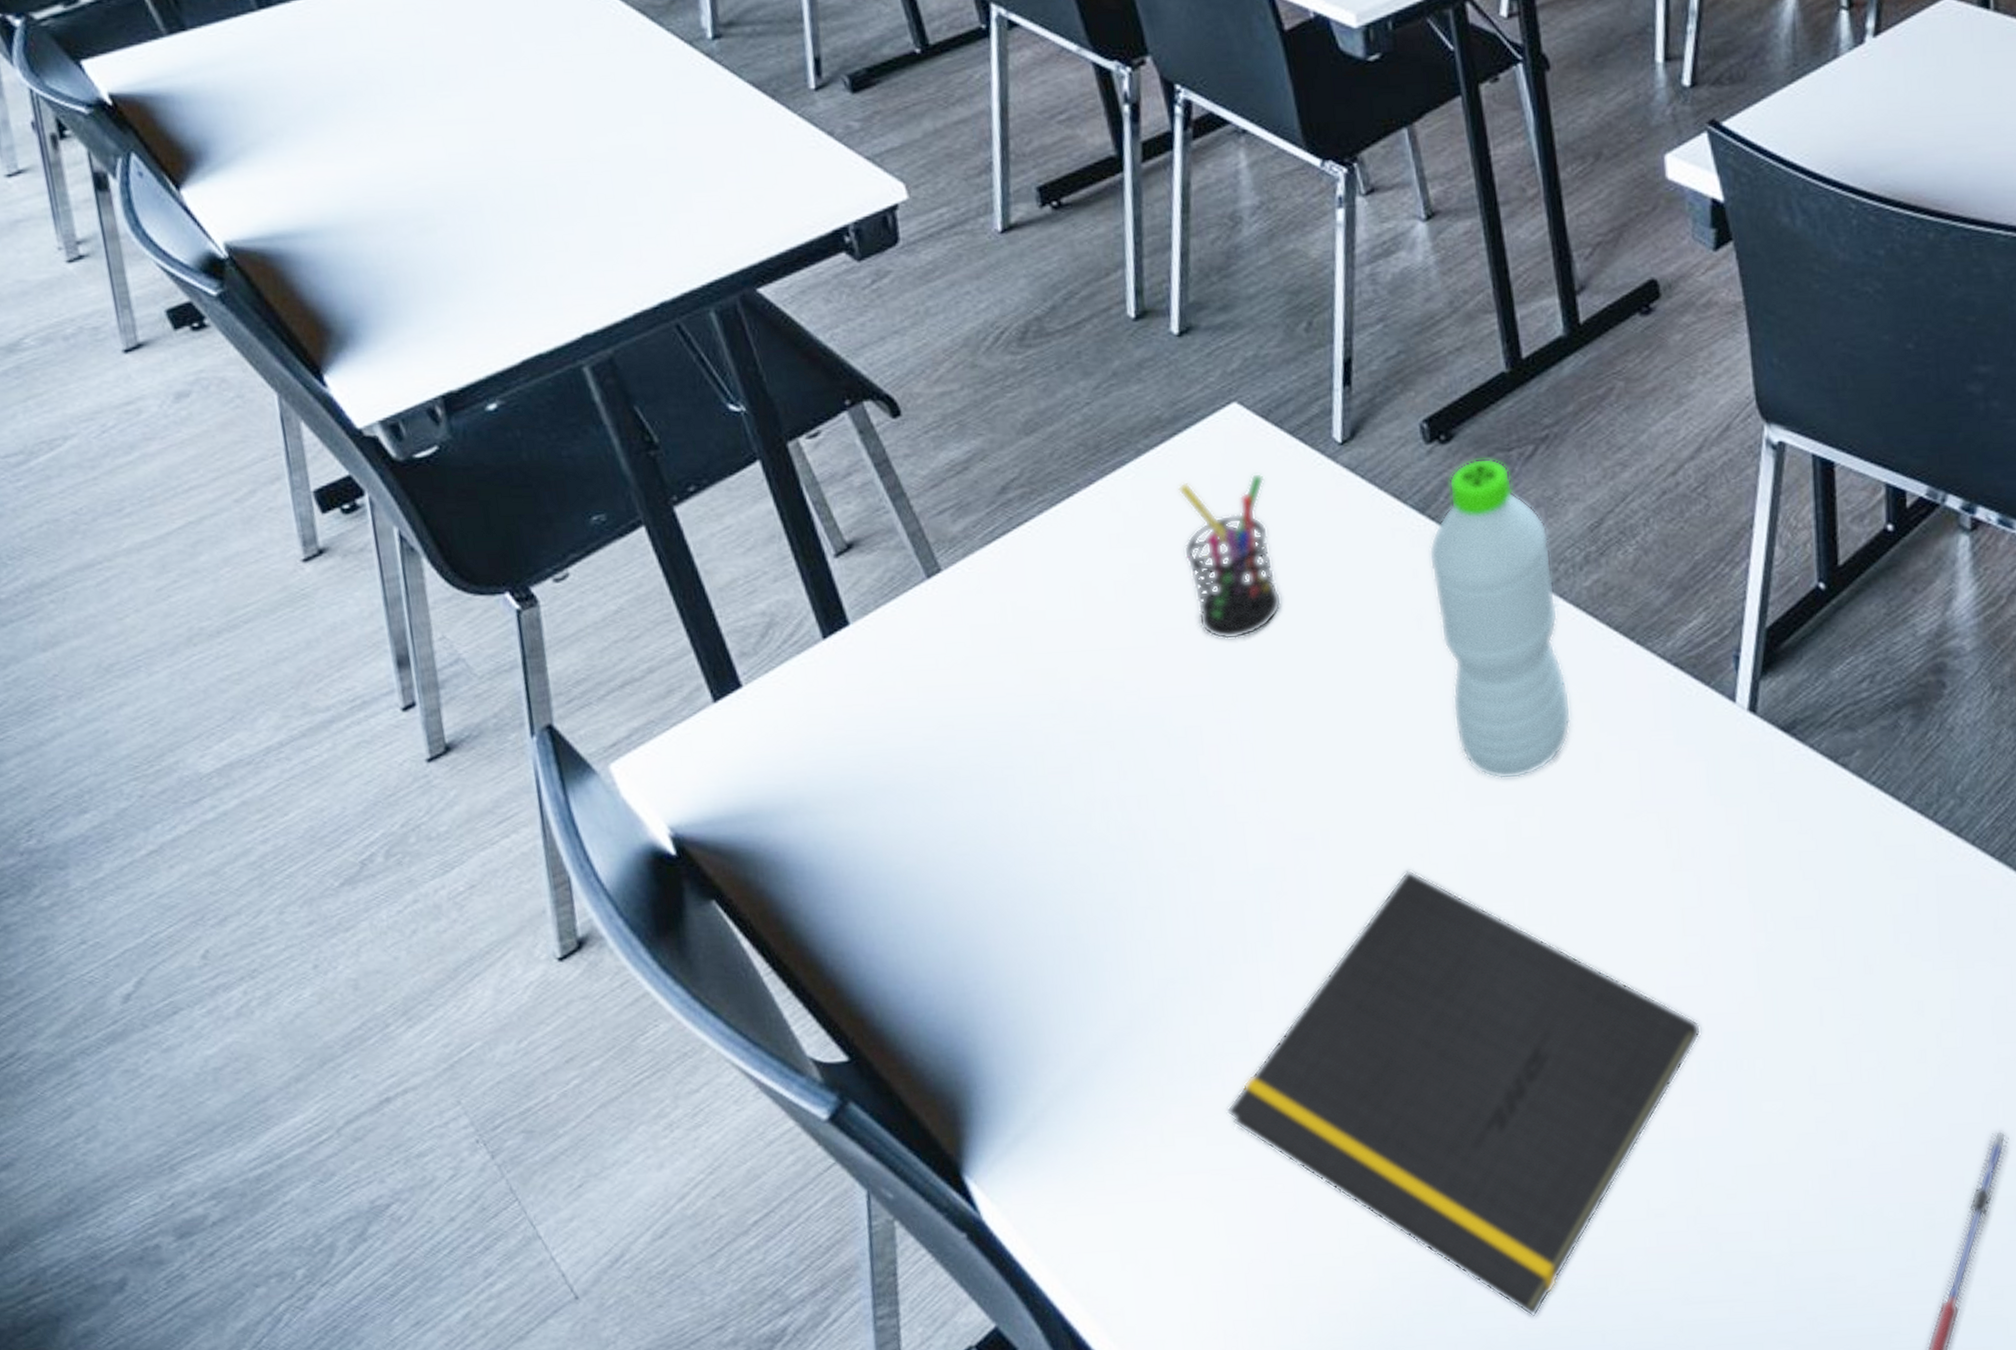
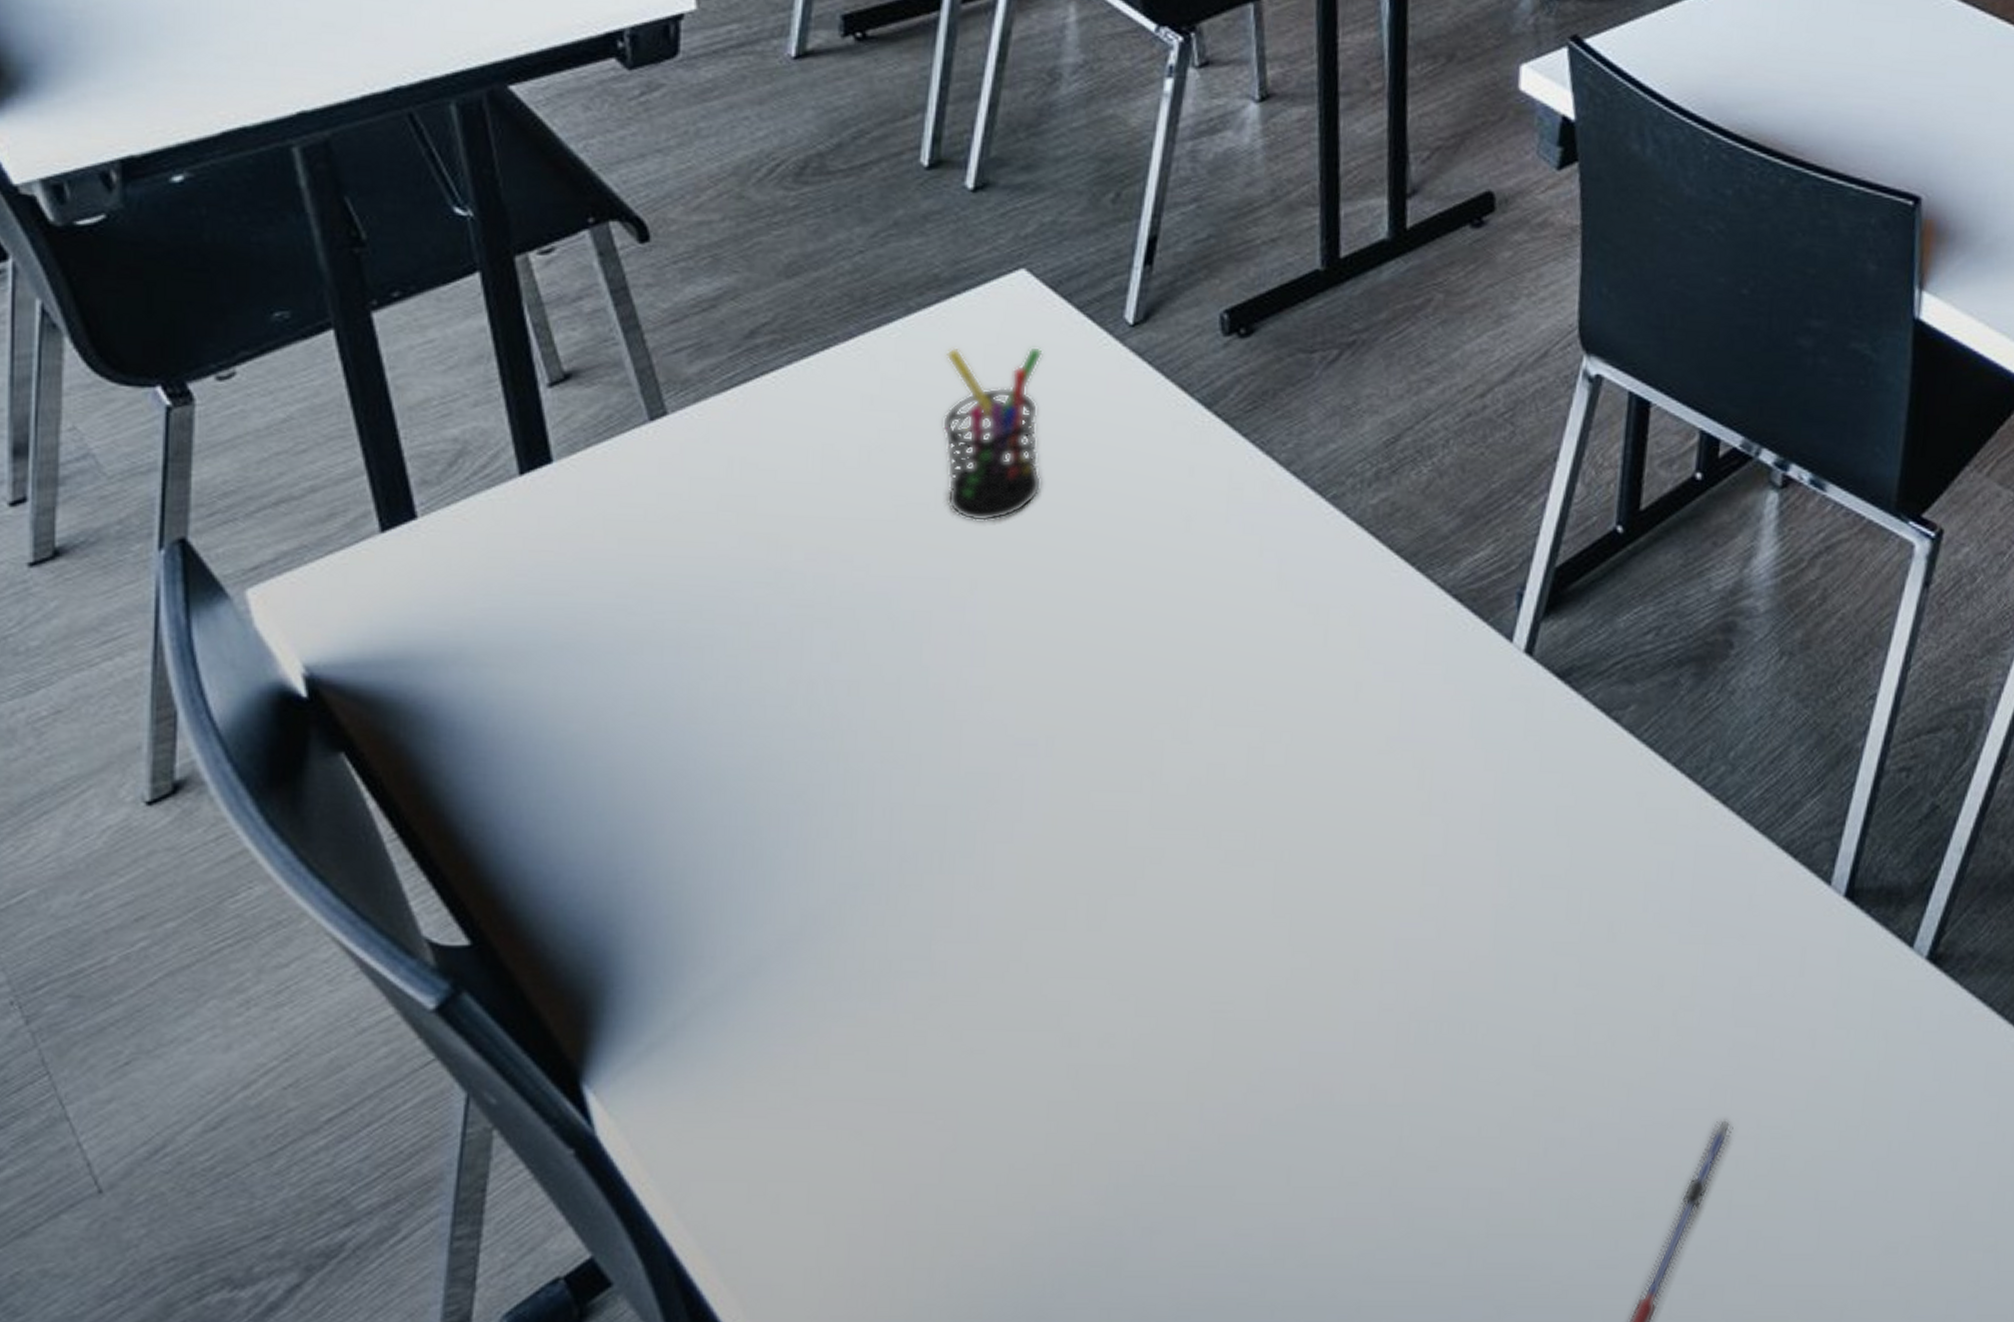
notepad: present [1226,869,1702,1317] -> none [893,787,1427,1286]
water bottle: present [1428,458,1572,780] -> none [1208,357,1341,701]

